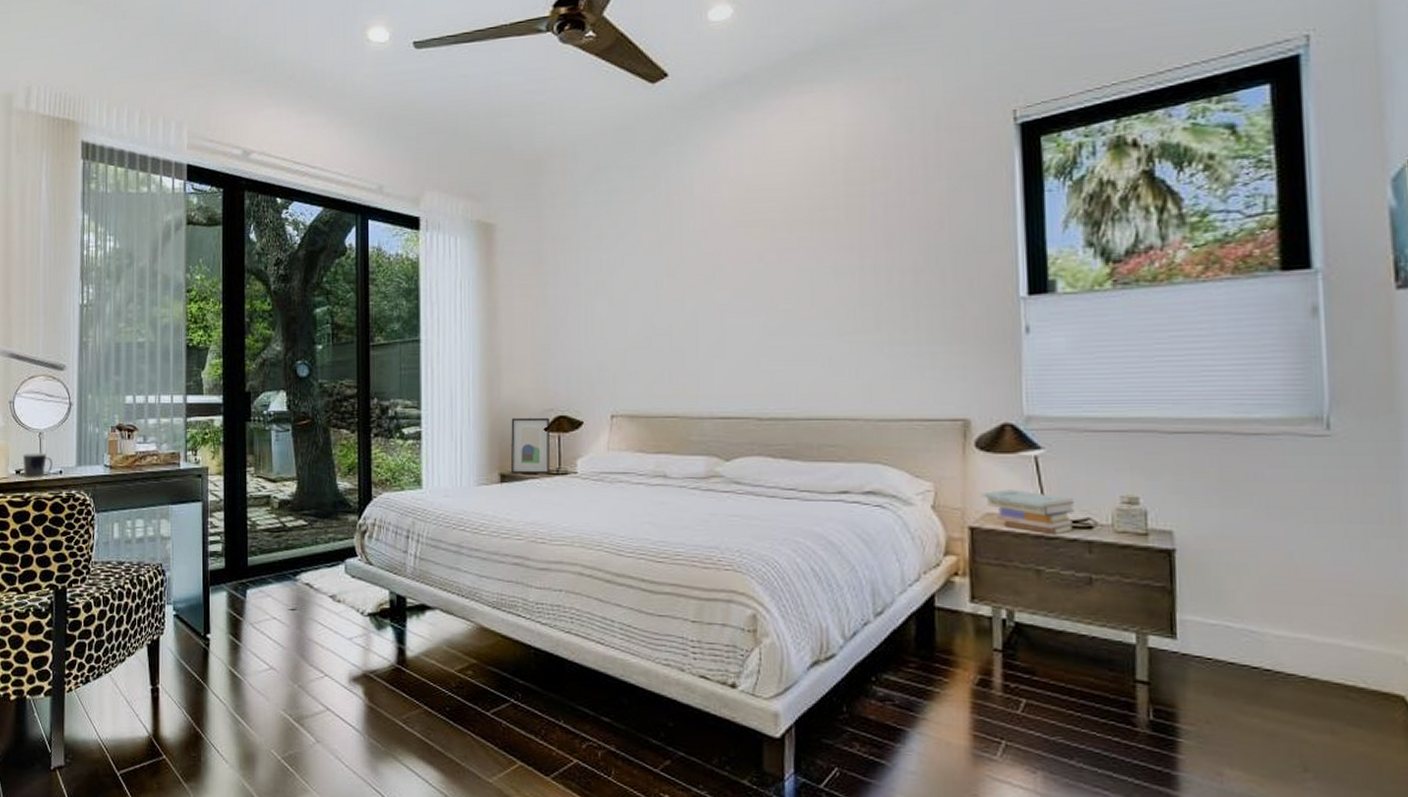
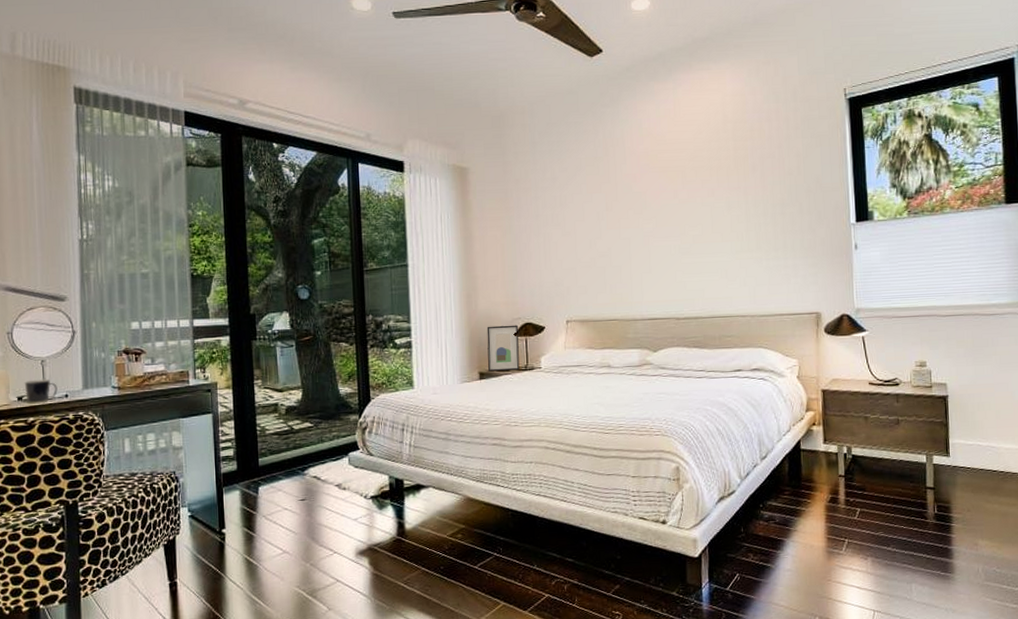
books: present [980,490,1074,535] -> none [828,361,887,392]

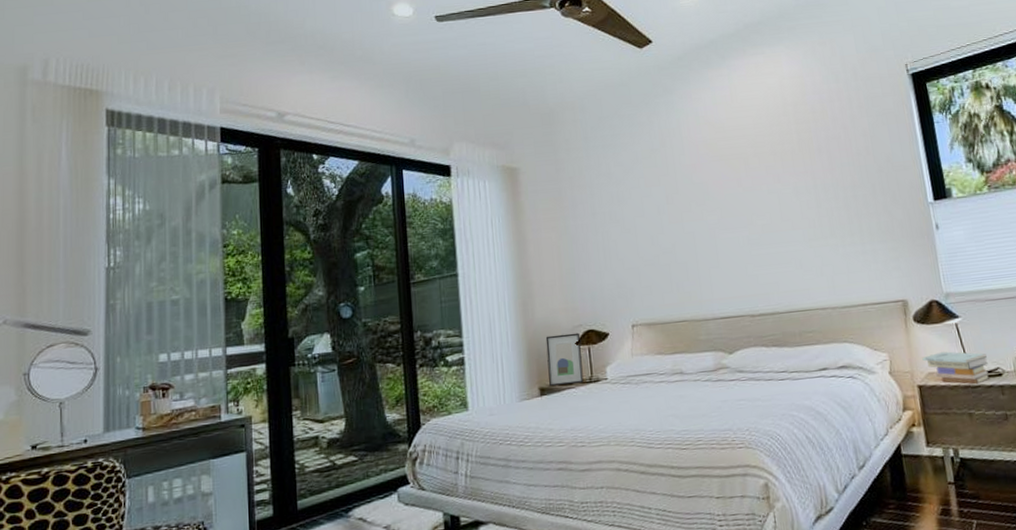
mug: present [24,379,58,405] -> none [39,423,76,454]
books: none [828,361,887,392] -> present [922,351,989,385]

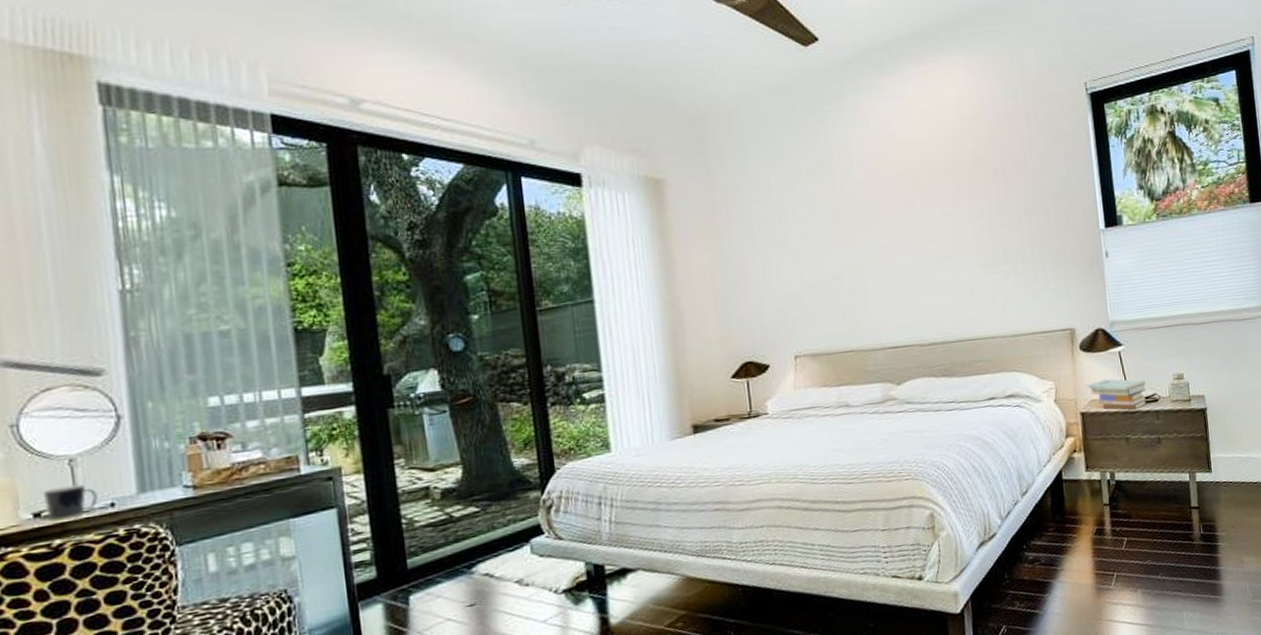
mug: none [39,423,76,454] -> present [42,484,98,523]
picture frame: present [545,332,584,387] -> none [698,365,742,424]

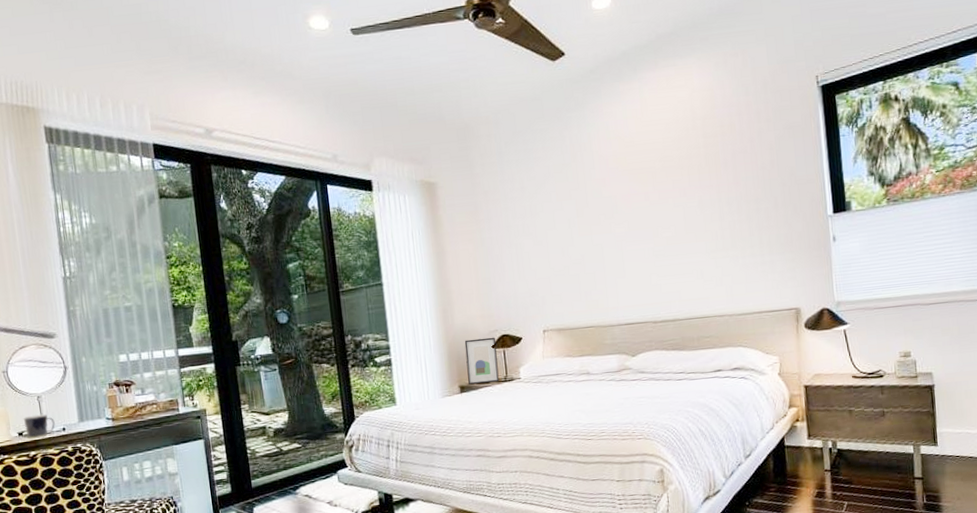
picture frame: none [698,365,742,424] -> present [464,337,499,385]
books: present [1086,379,1146,411] -> none [810,355,871,385]

